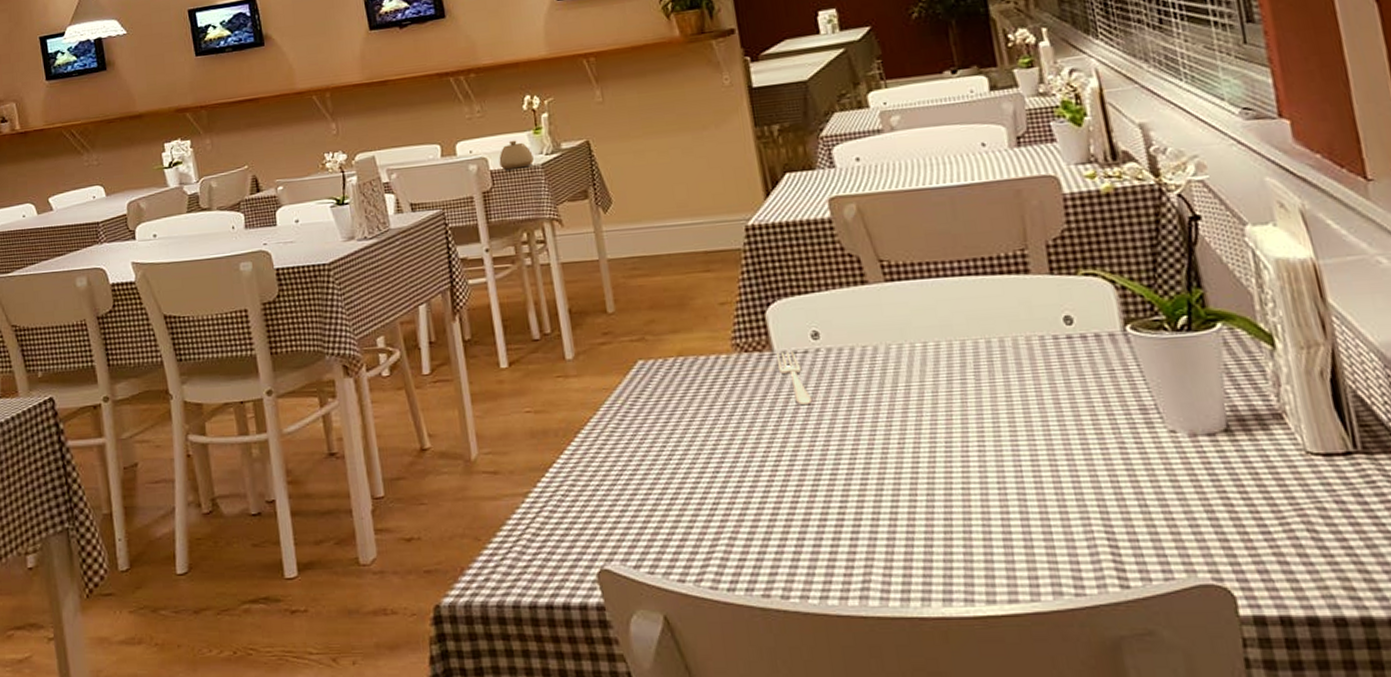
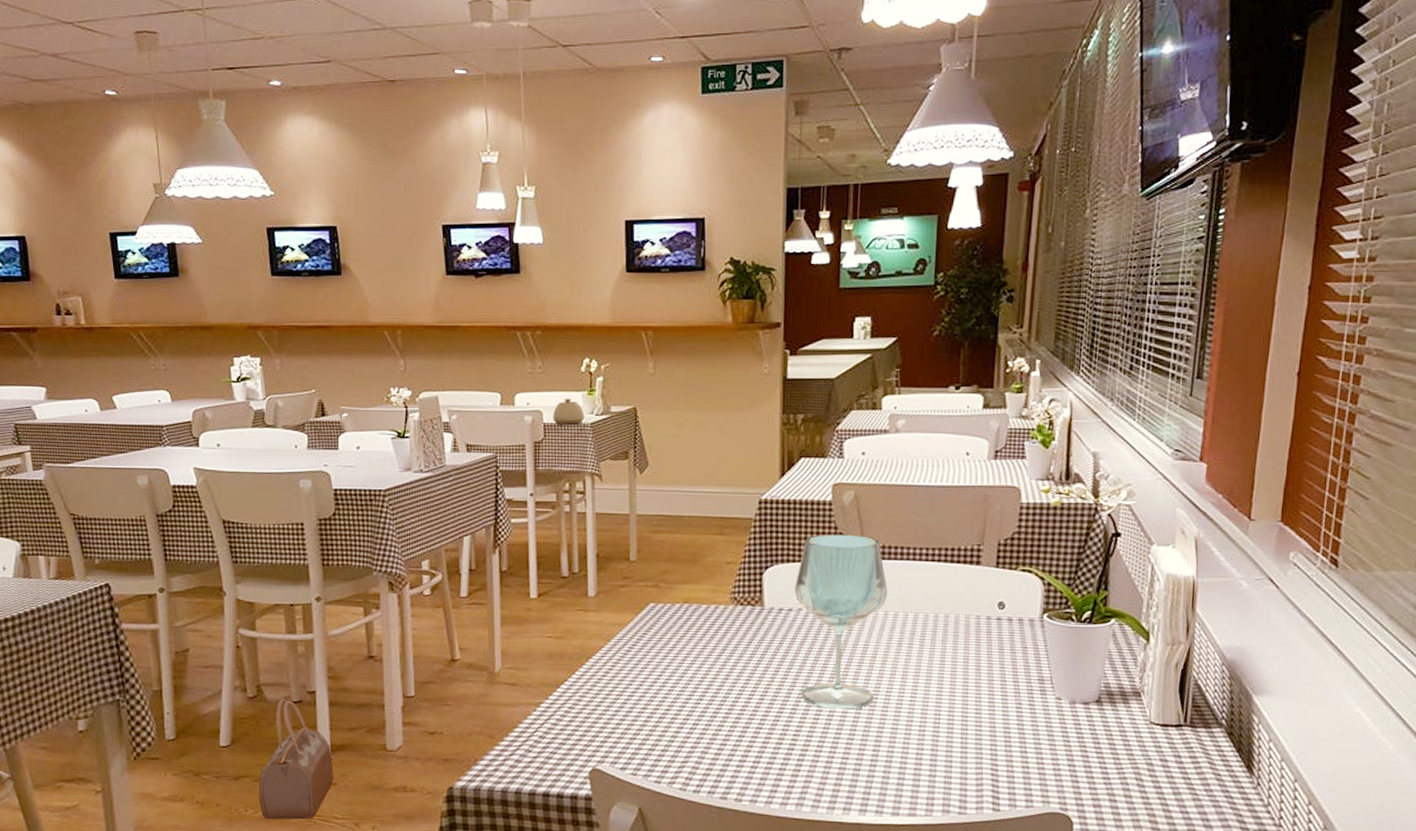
handbag: none [222,511,305,661] -> present [259,698,334,820]
fork: present [775,351,813,406] -> none [765,608,789,653]
wine glass: none [805,254,932,470] -> present [795,534,888,710]

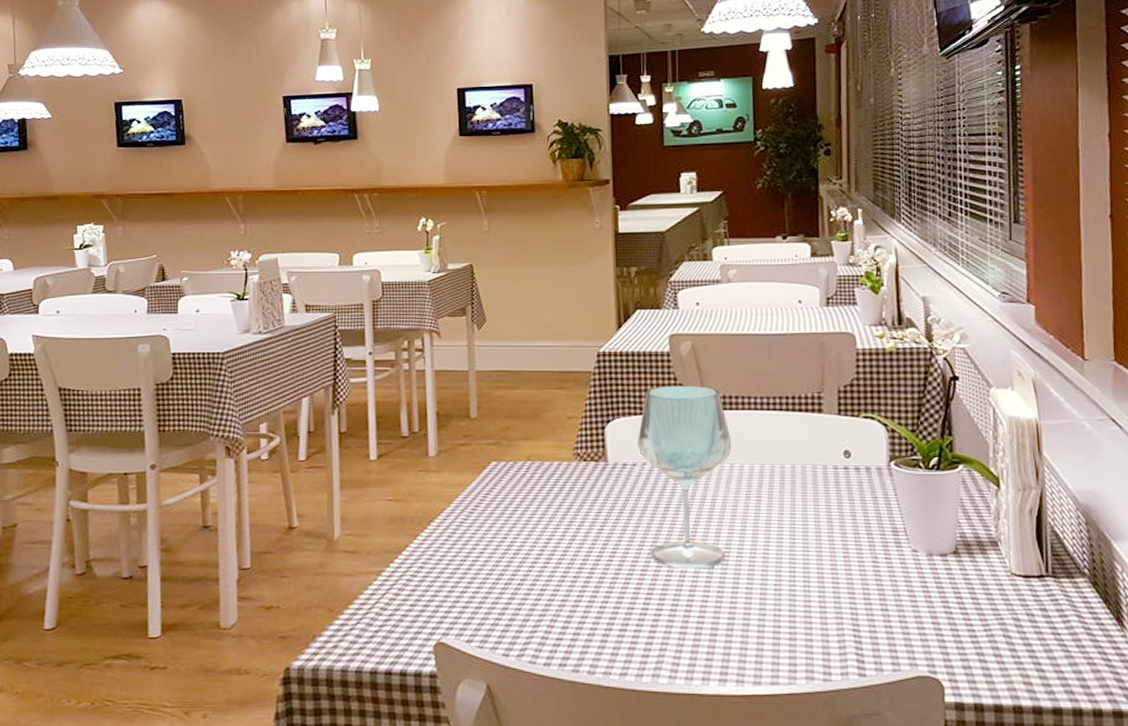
handbag: present [259,698,334,820] -> none [83,574,164,711]
sugar bowl: present [553,398,584,425] -> none [391,257,422,283]

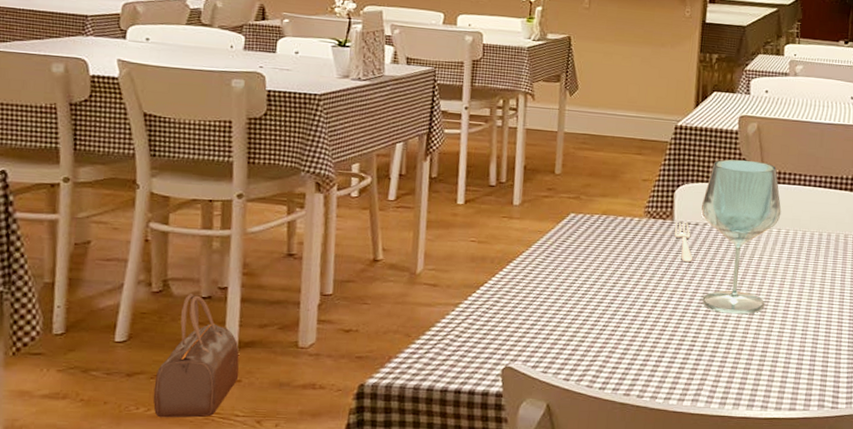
handbag: none [83,574,164,711] -> present [153,294,239,418]
fork: none [609,463,635,511] -> present [674,221,693,263]

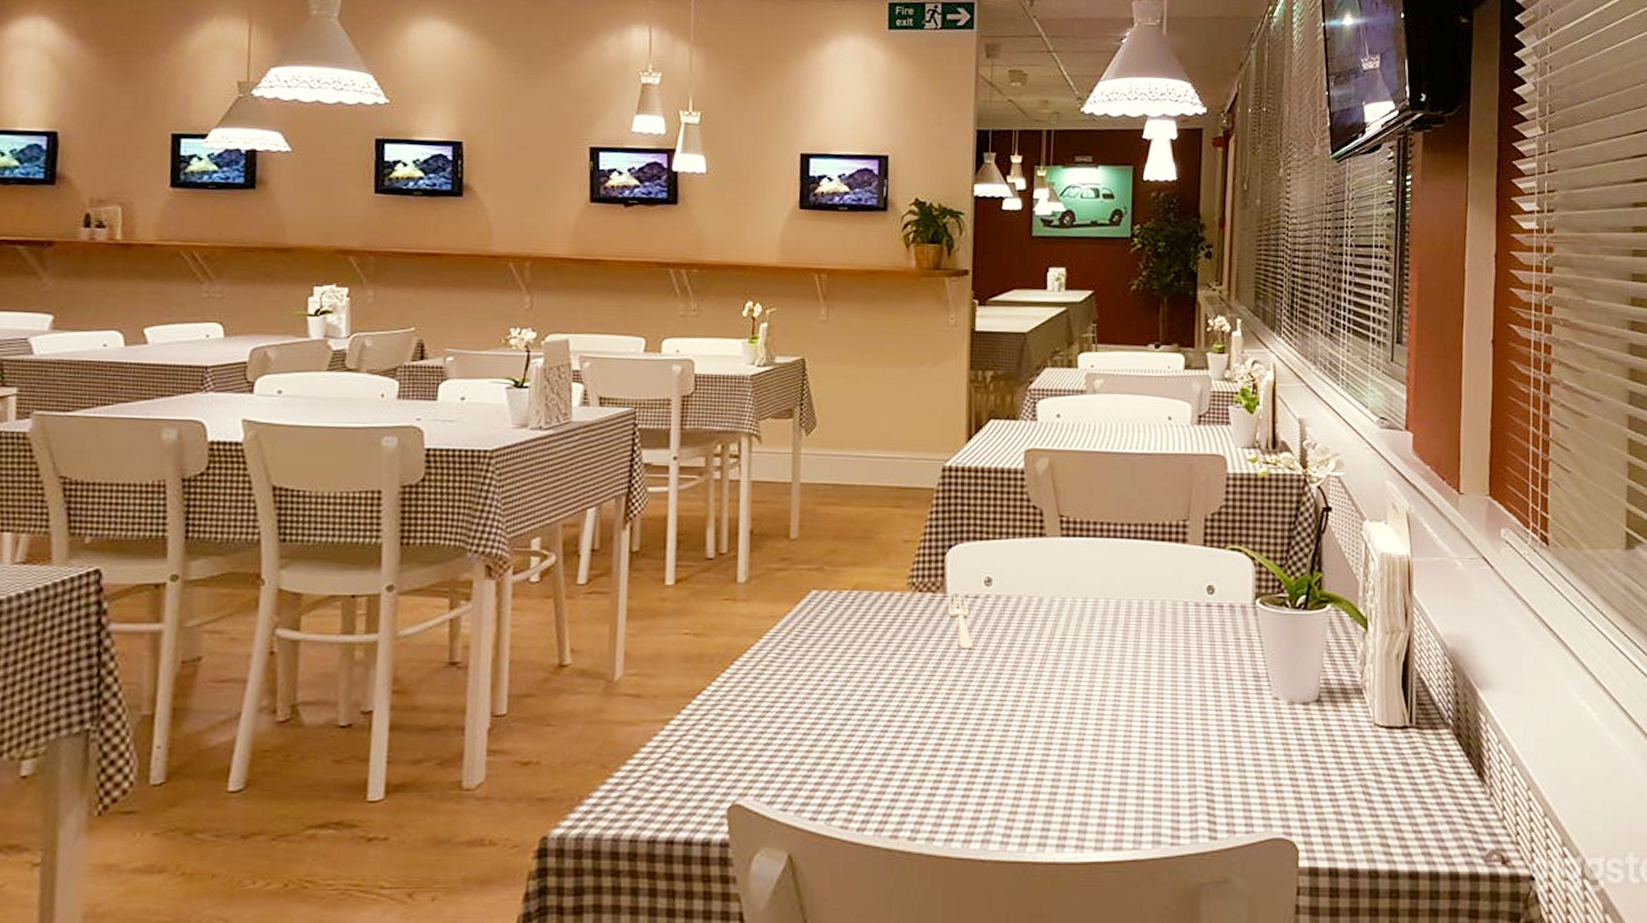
handbag: present [153,294,239,418] -> none [274,722,386,894]
wine glass: present [701,159,782,315] -> none [982,507,1087,718]

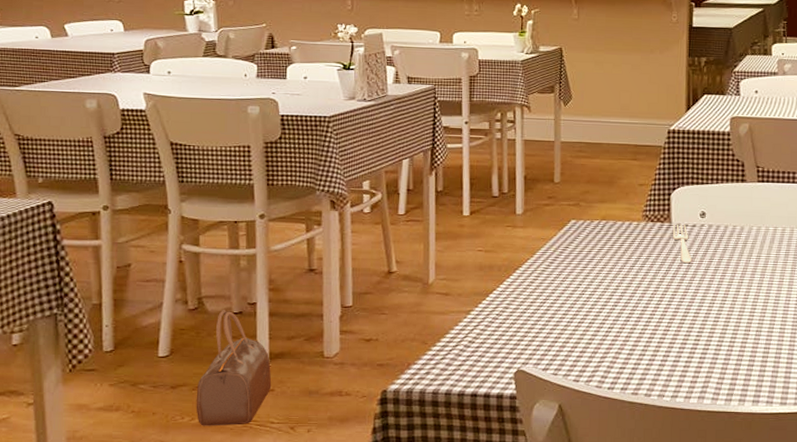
handbag: none [274,722,386,894] -> present [196,310,272,426]

